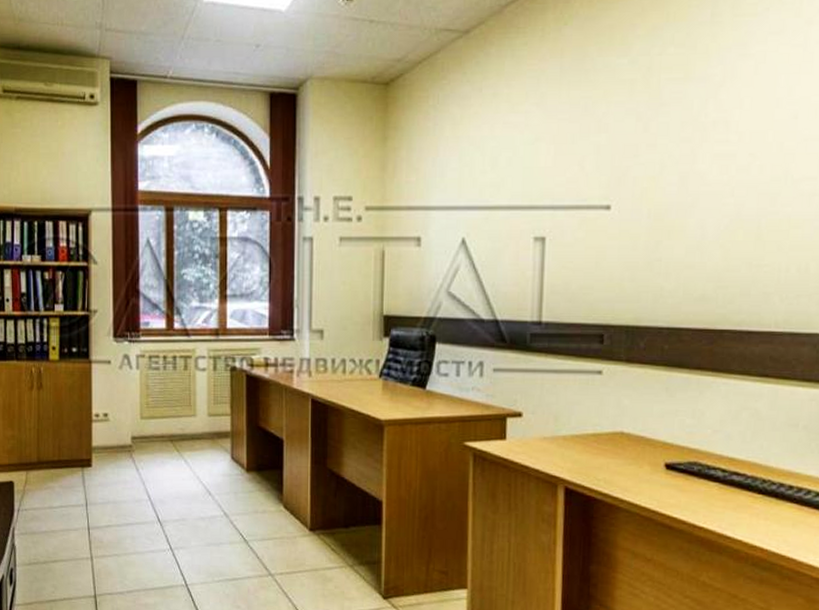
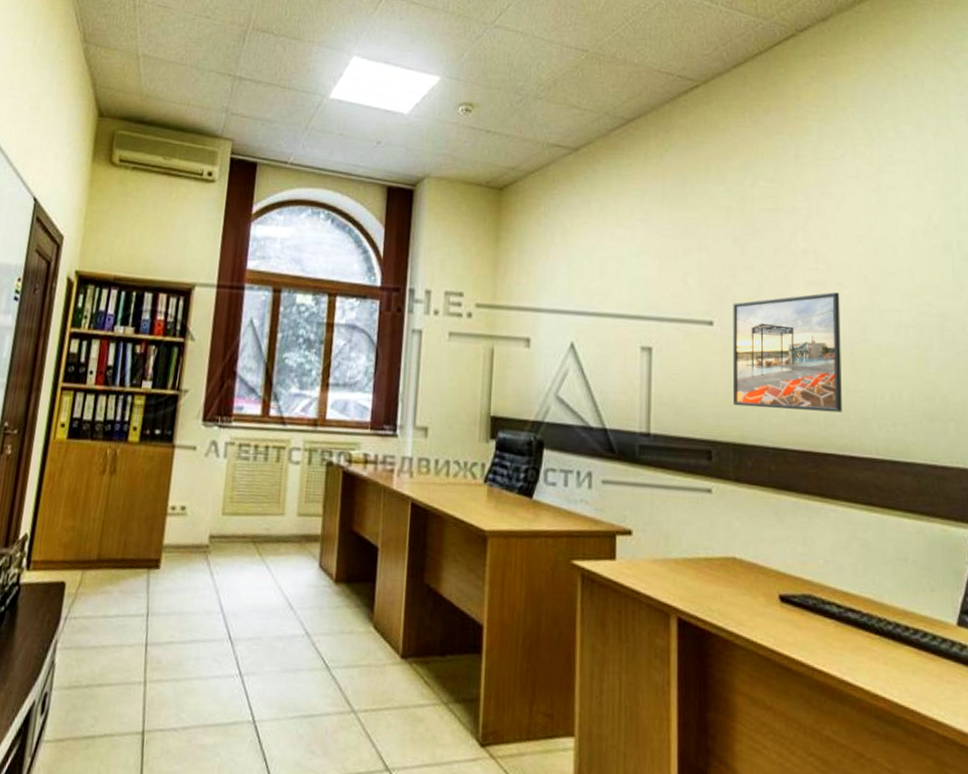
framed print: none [628,164,751,289] -> present [732,292,842,413]

